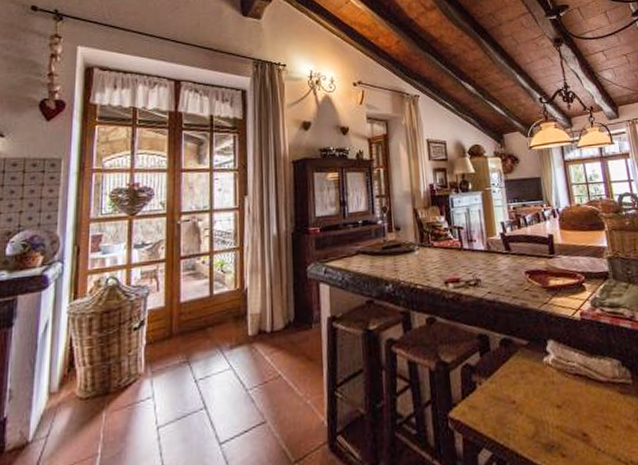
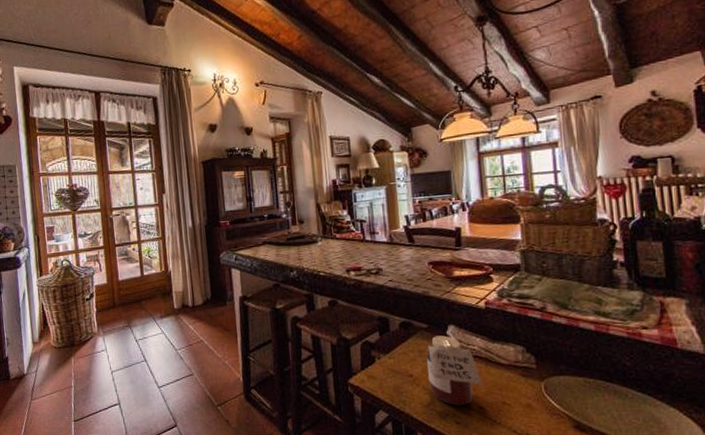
jar: none [528,352,584,435] -> present [426,335,482,406]

